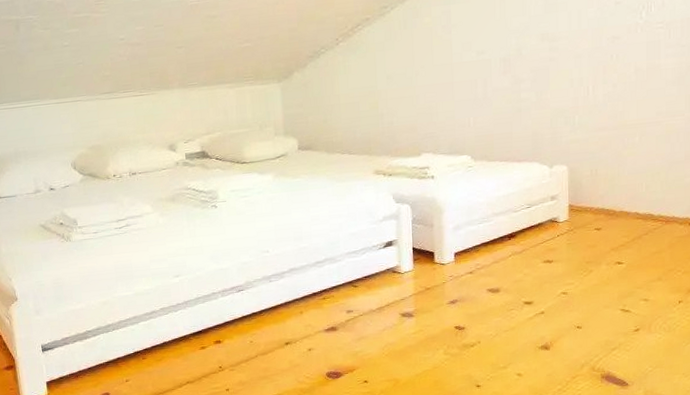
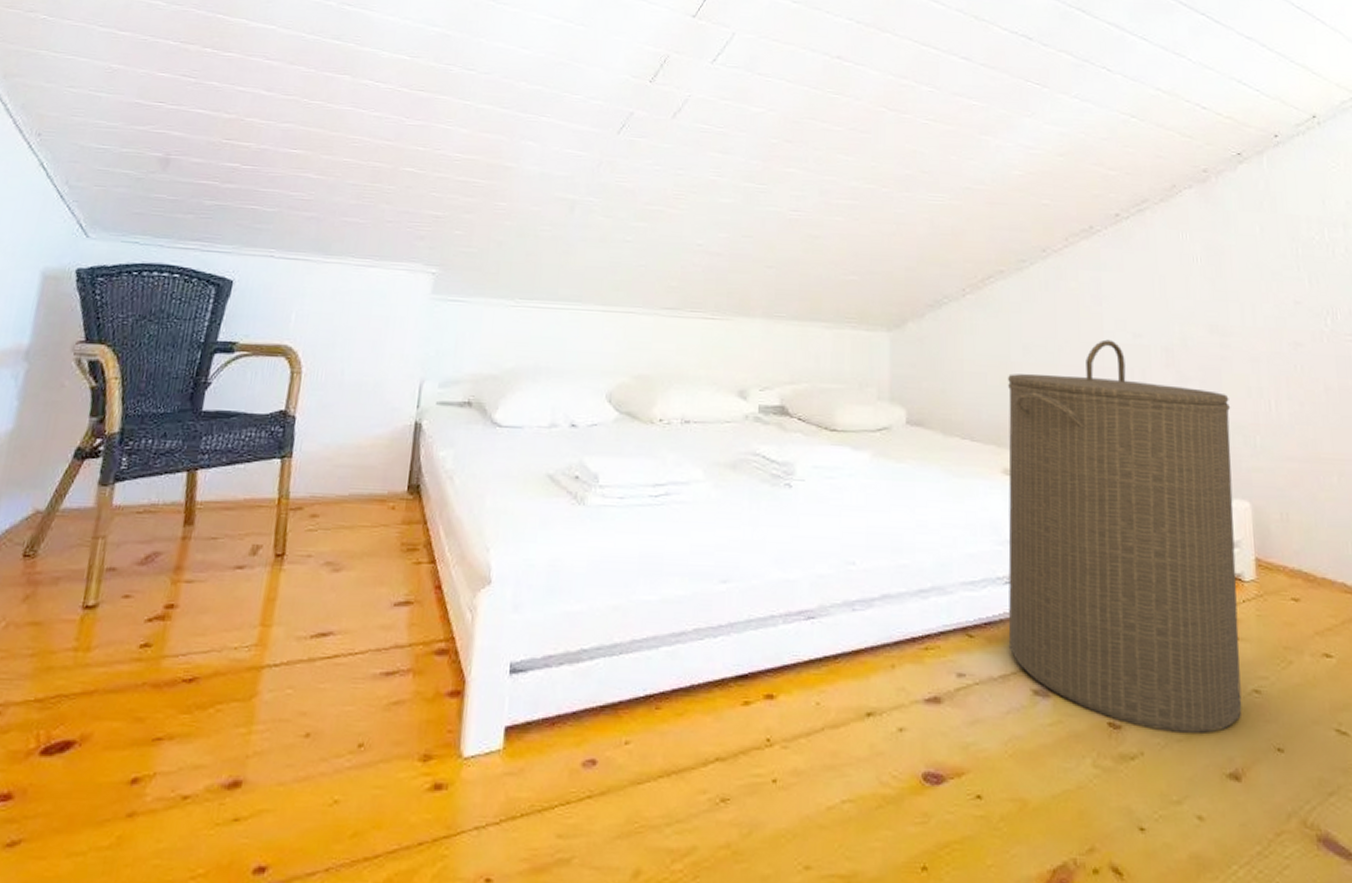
laundry hamper: none [376,59,556,327] -> present [1008,339,1242,733]

